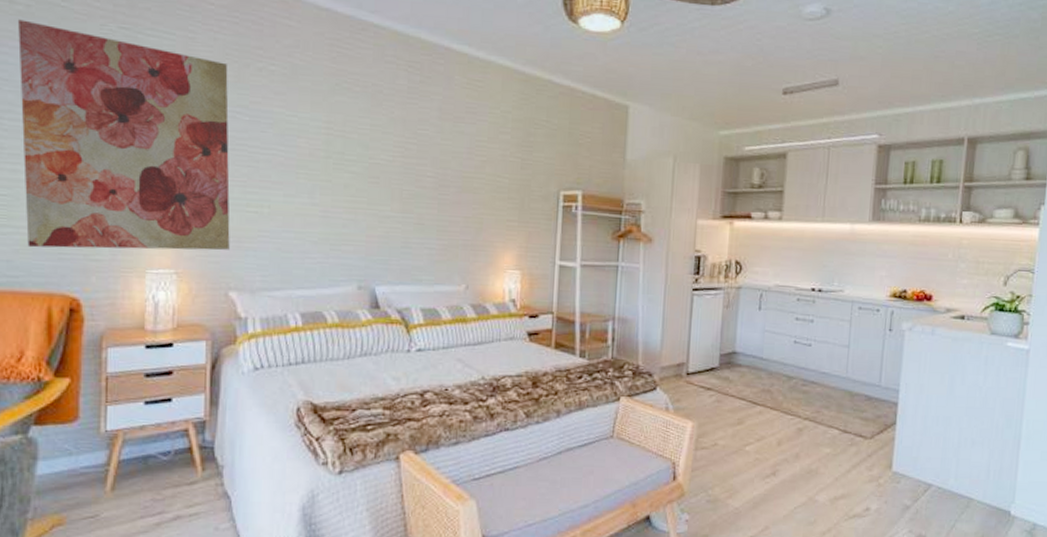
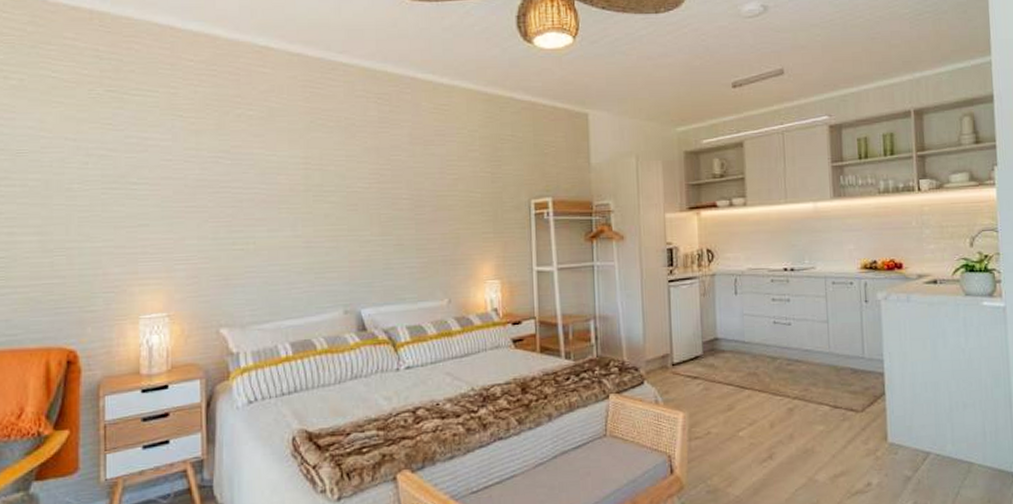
wall art: present [18,19,230,251] -> none [13,93,219,306]

